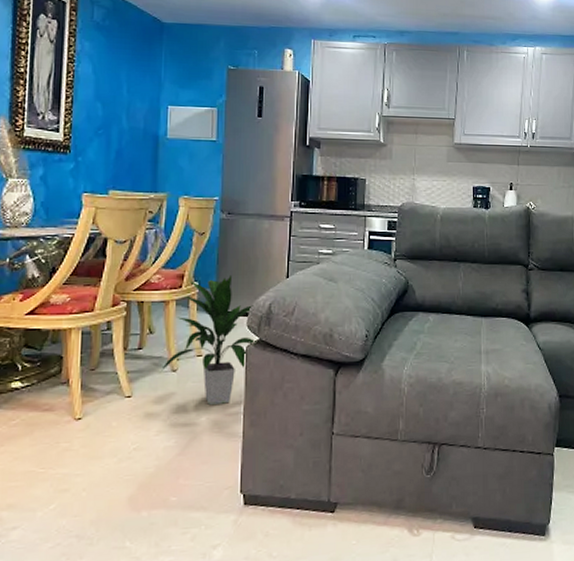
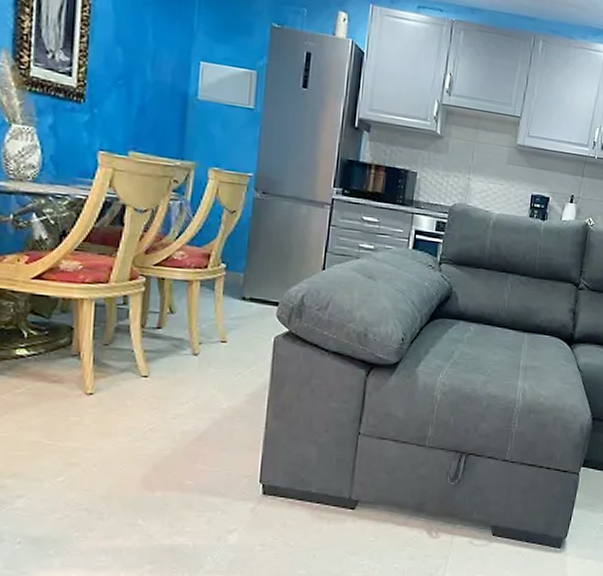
indoor plant: present [160,274,256,406] -> none [180,260,285,394]

